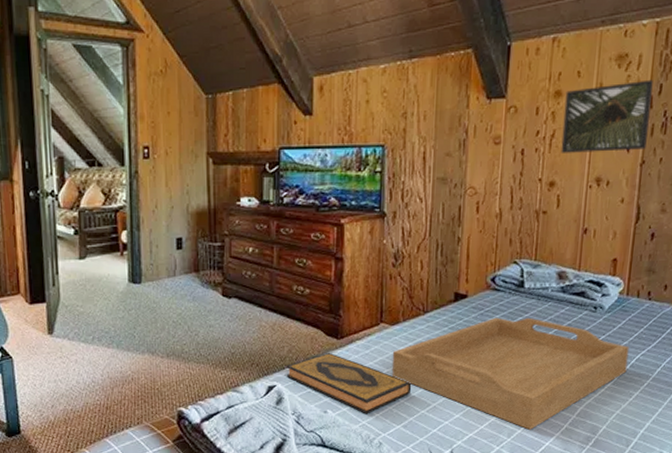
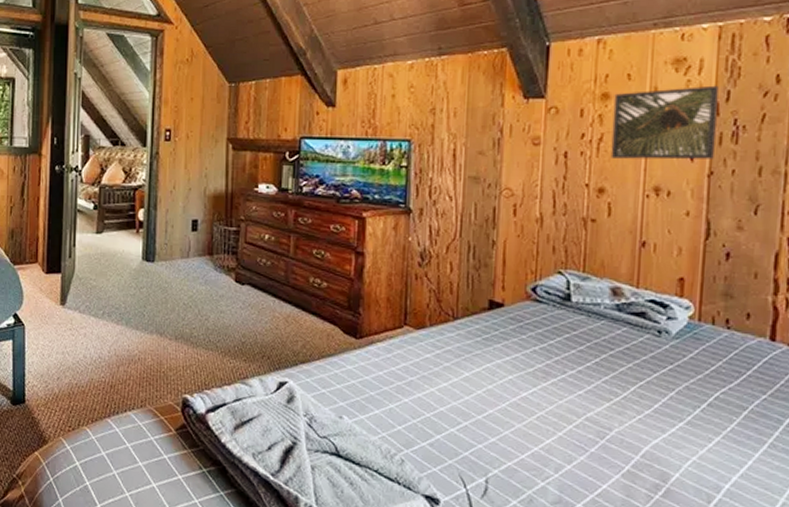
hardback book: present [286,352,412,415] -> none [299,352,439,426]
serving tray: present [391,317,629,430] -> none [416,331,705,467]

